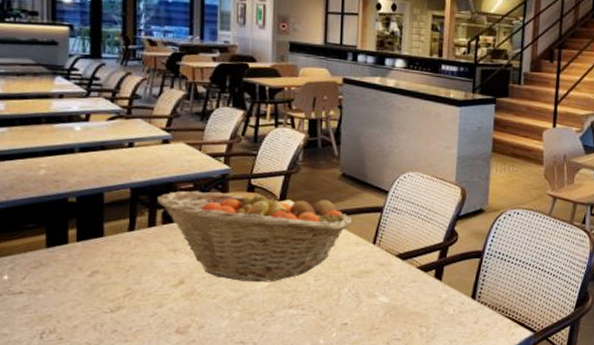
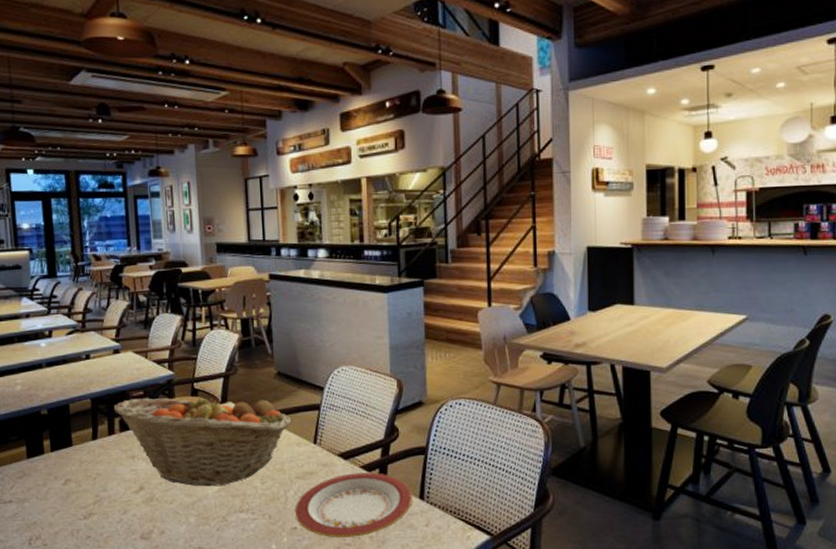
plate: none [346,273,465,333] -> present [294,473,412,537]

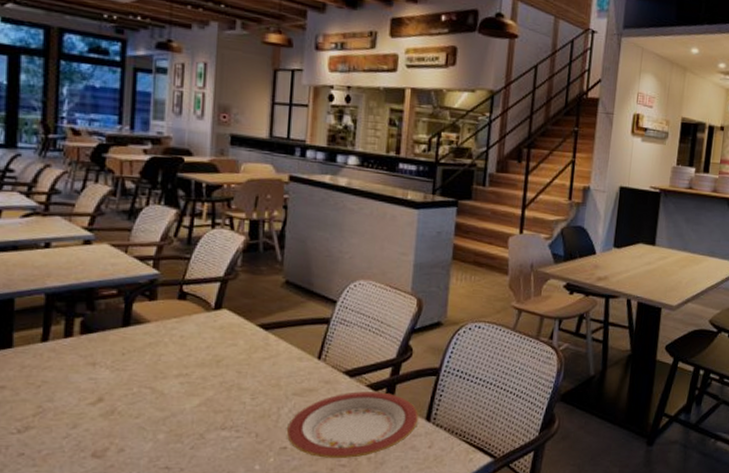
fruit basket: present [114,392,292,487] -> none [76,297,296,401]

